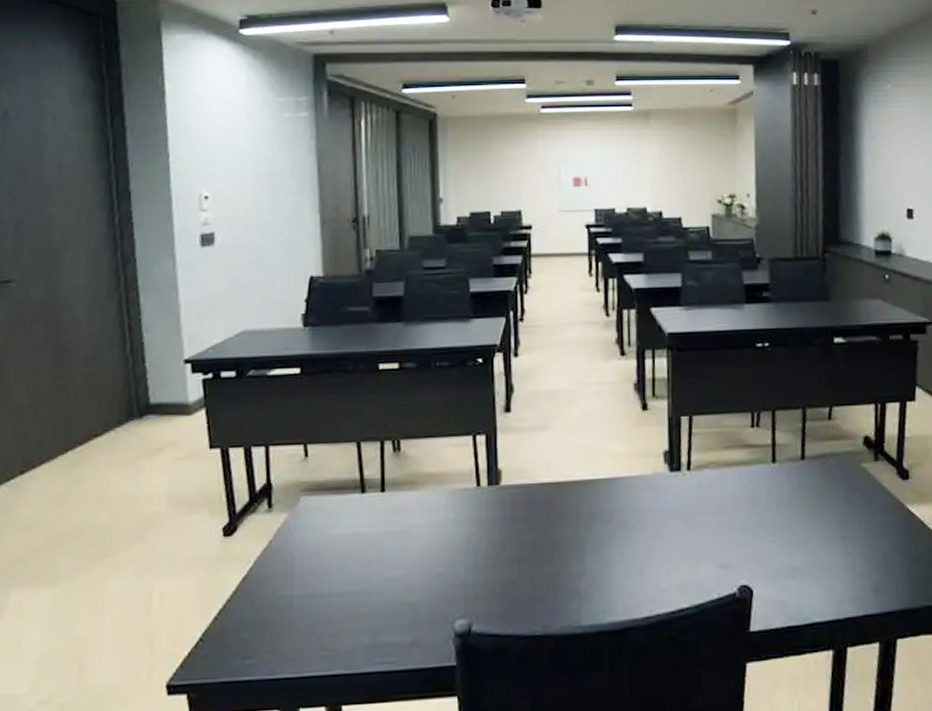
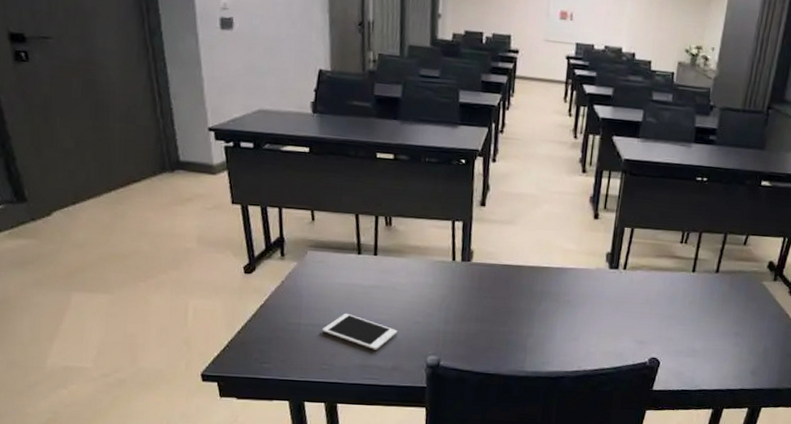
cell phone: none [320,573,416,621] -> present [322,313,398,350]

